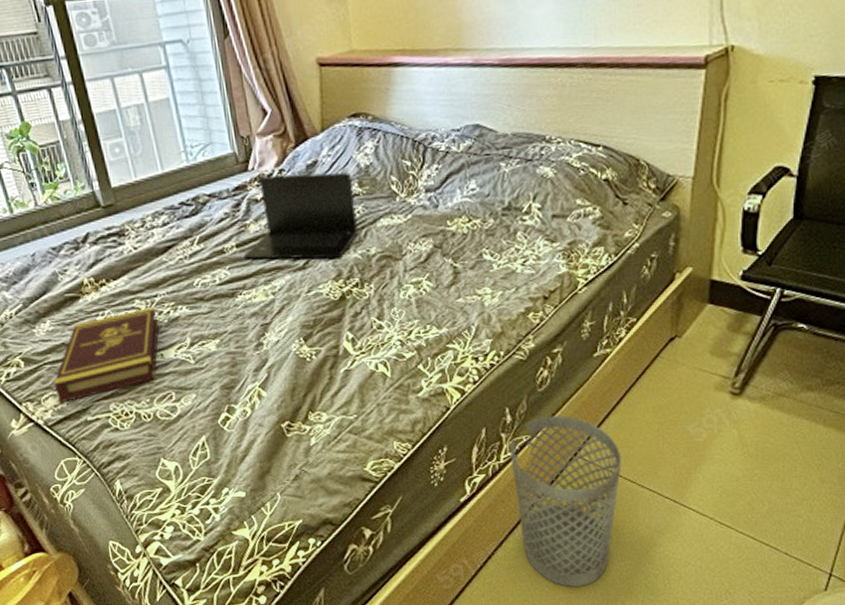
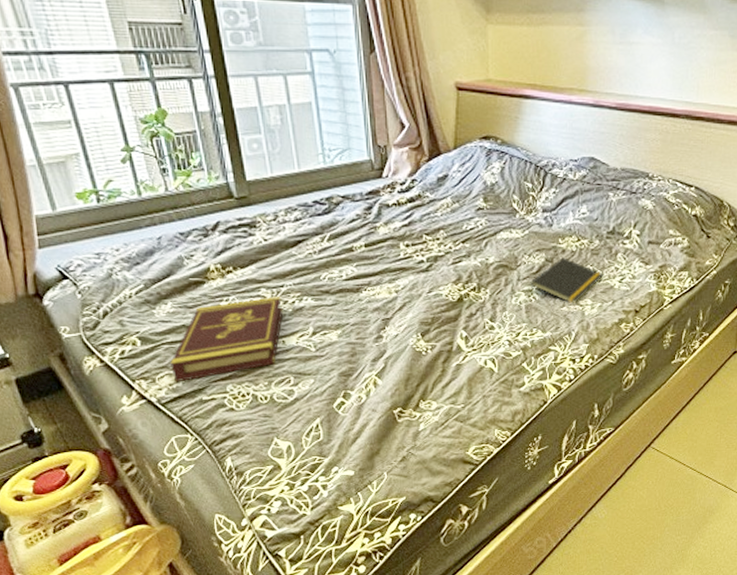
laptop: present [243,172,358,259] -> none [371,184,479,264]
notepad: none [418,241,503,294] -> present [530,257,604,303]
wastebasket: present [510,415,622,587] -> none [595,412,687,557]

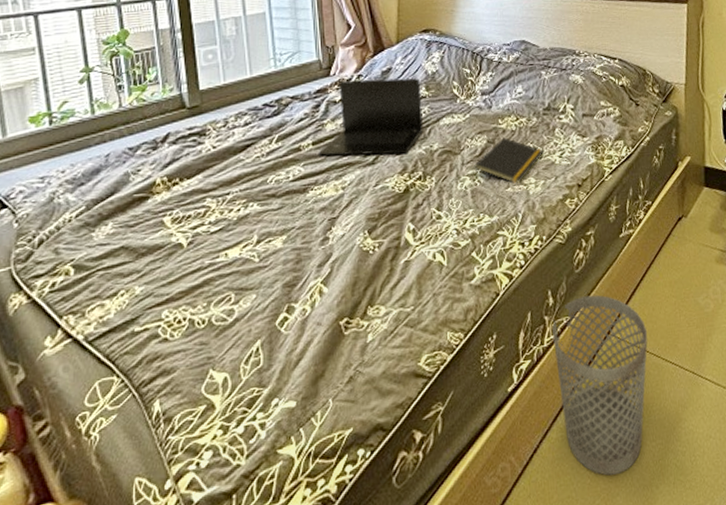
book: present [170,297,284,383] -> none [103,205,228,314]
laptop: none [371,184,479,264] -> present [318,78,423,156]
wastebasket: none [595,412,687,557] -> present [552,295,648,476]

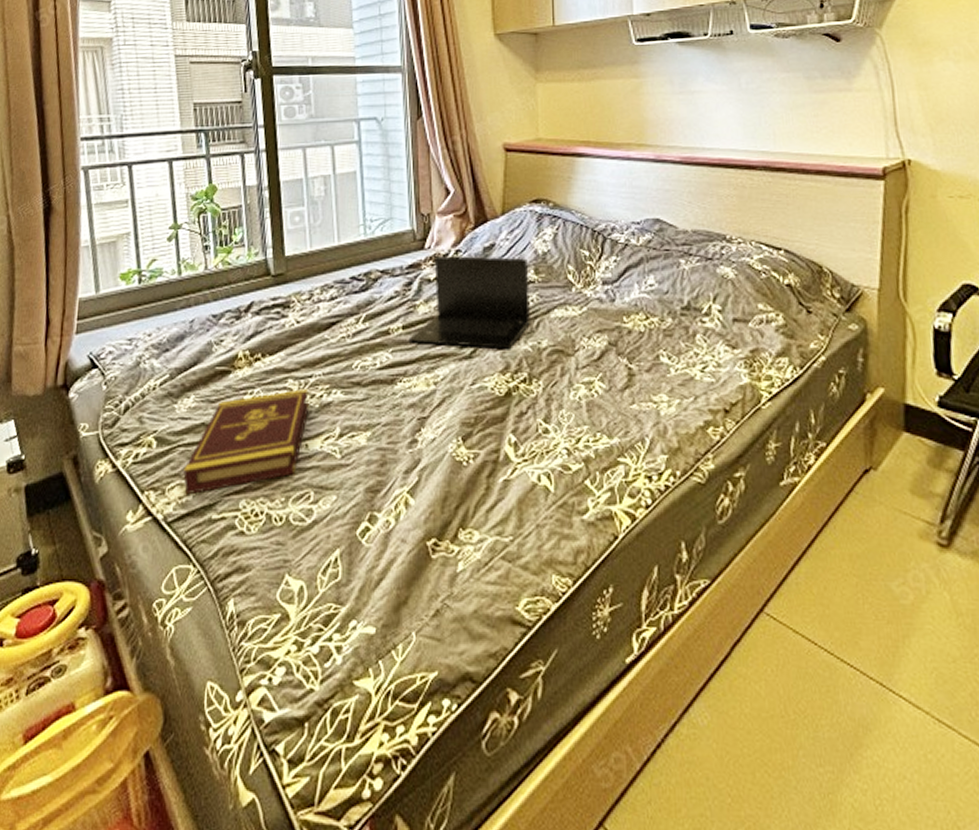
book: none [103,205,228,314] -> present [183,389,310,495]
notepad: present [474,137,545,184] -> none [591,340,682,399]
wastebasket: present [552,295,648,476] -> none [685,556,816,800]

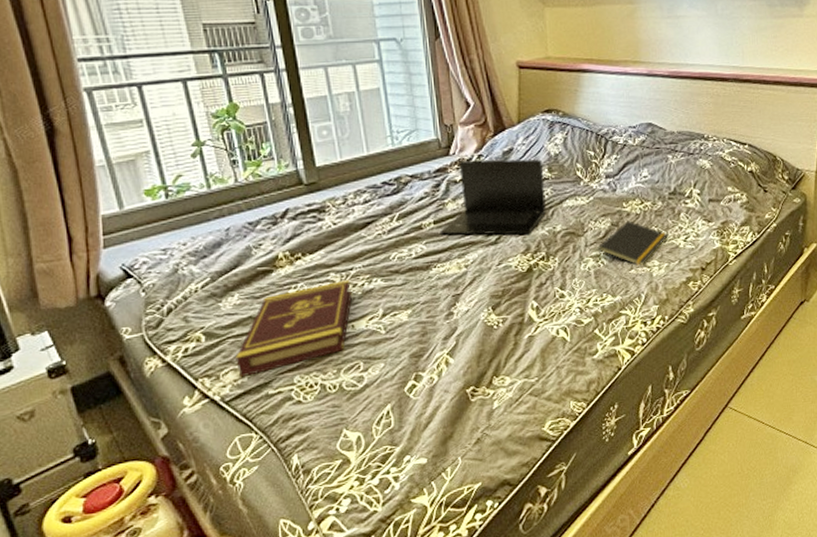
notepad: none [591,340,682,399] -> present [597,220,669,266]

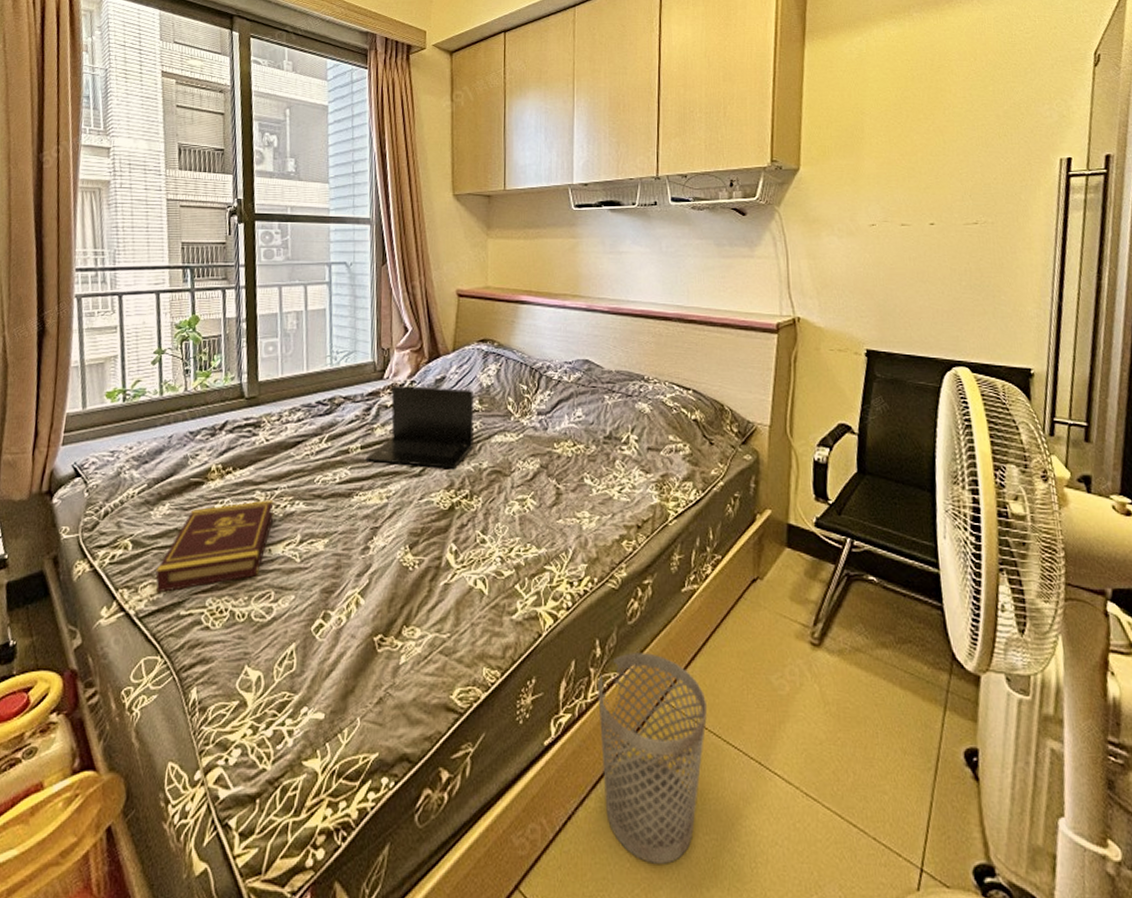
notepad: present [597,220,669,266] -> none [524,463,602,515]
wastebasket: none [672,371,764,528] -> present [598,652,708,864]

